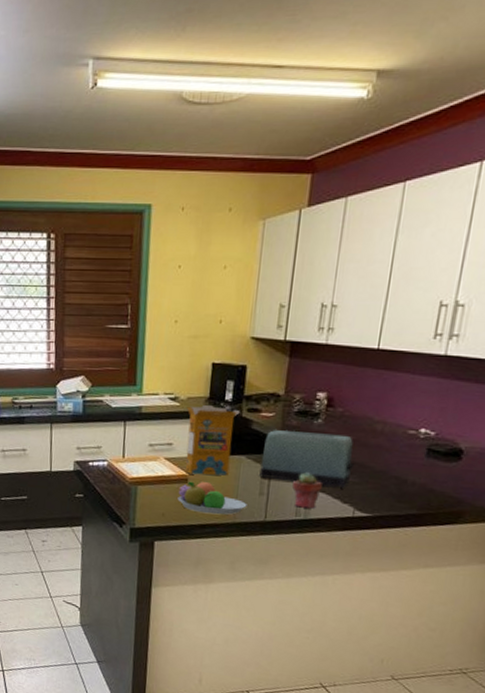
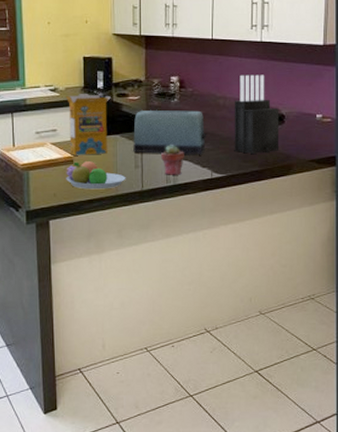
knife block: none [387,396,457,494] -> present [234,74,279,154]

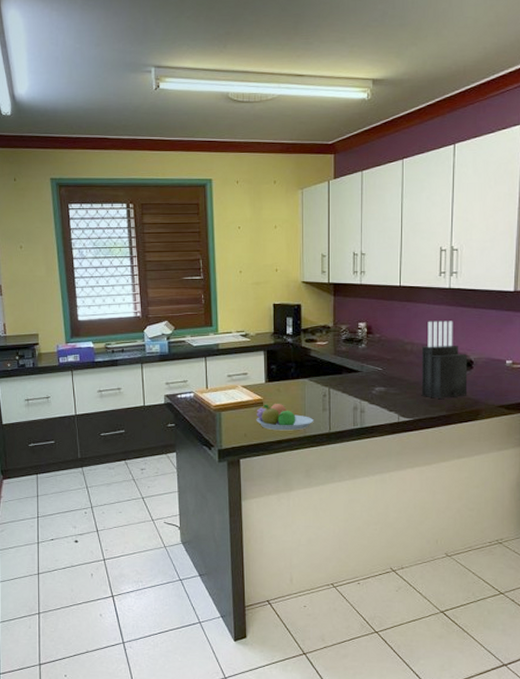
cereal box: present [65,94,111,155] -> none [256,339,300,398]
toaster: present [133,110,207,154] -> none [321,356,394,398]
potted succulent: present [161,145,184,175] -> none [349,389,371,418]

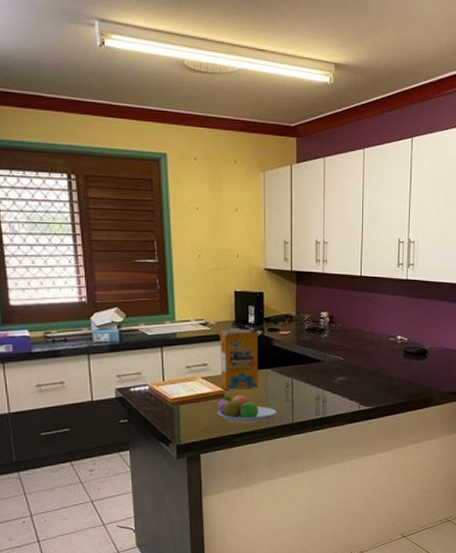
cereal box: none [256,339,300,398] -> present [216,328,262,390]
knife block: present [421,321,468,399] -> none [380,311,423,387]

